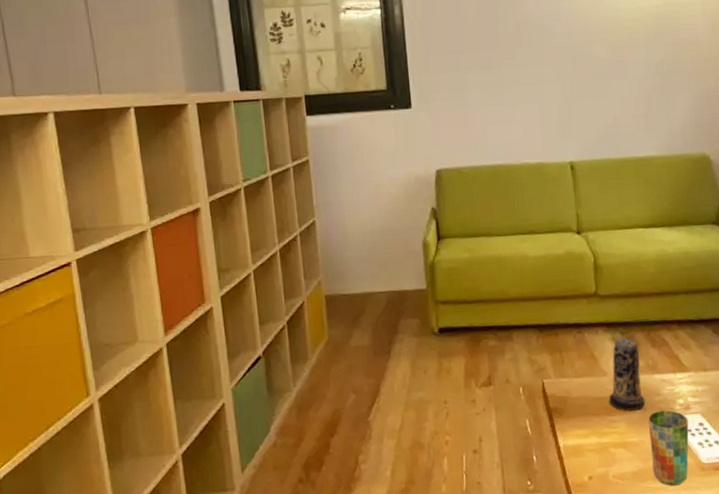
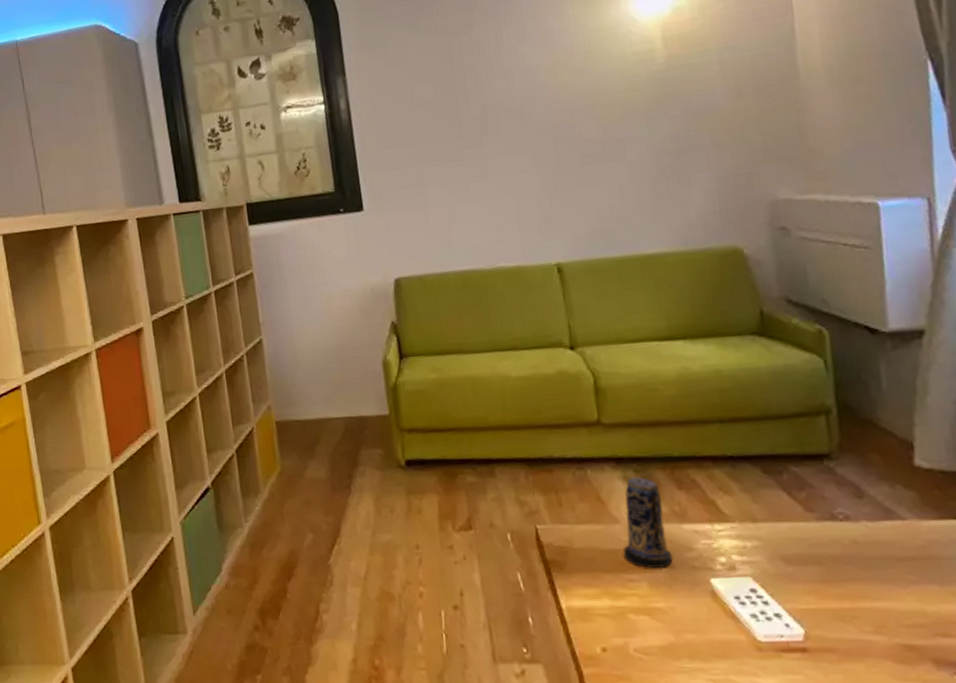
cup: present [648,410,689,486] -> none [678,570,739,669]

